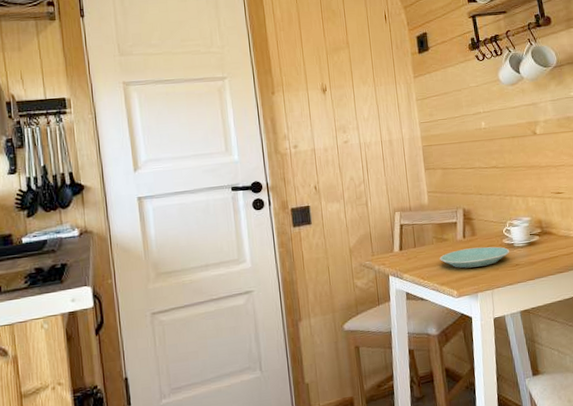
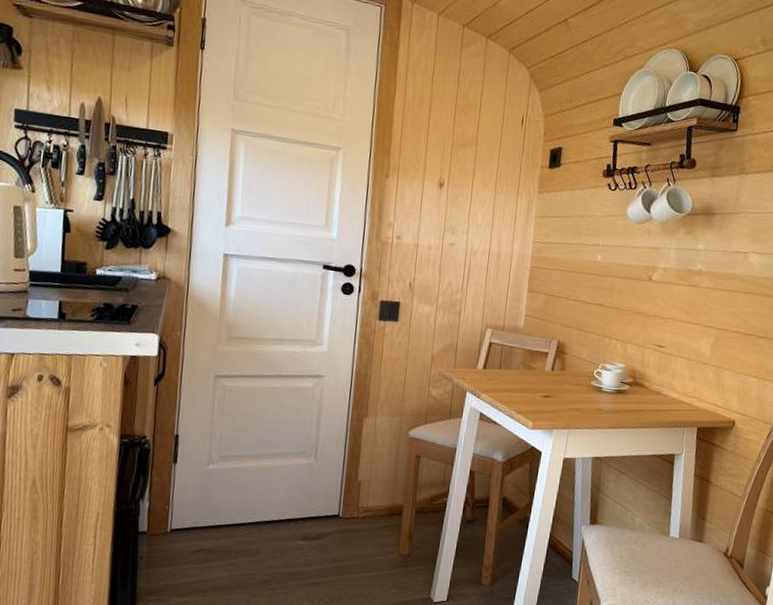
plate: present [440,246,510,269] -> none [522,381,596,404]

